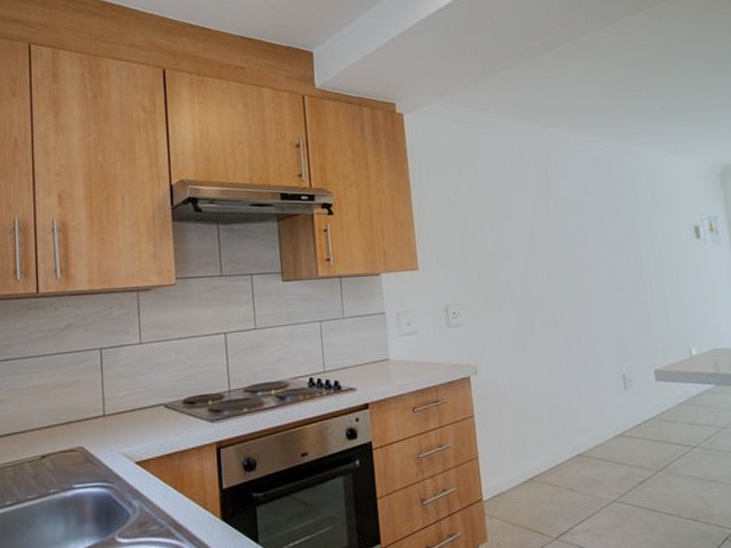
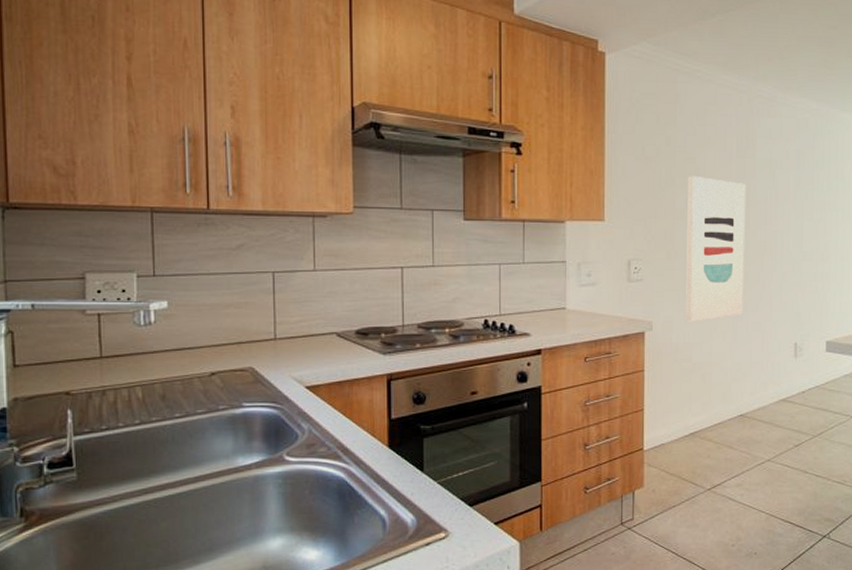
wall art: none [495,219,566,363] -> present [685,175,747,322]

